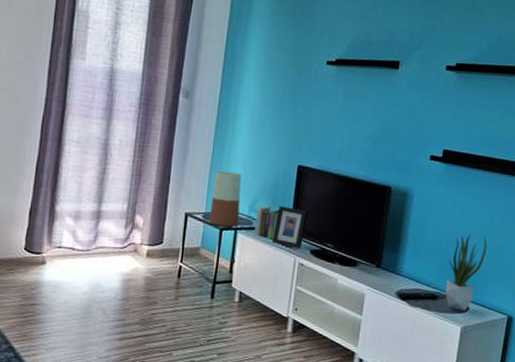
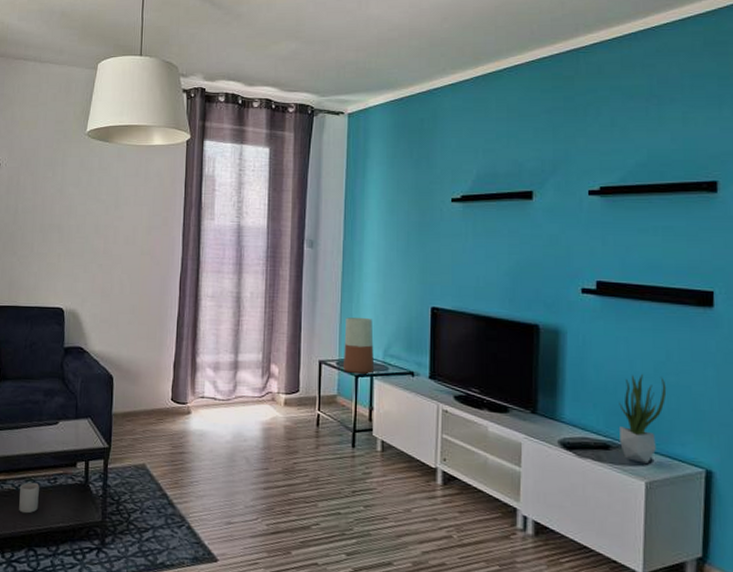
books: present [254,205,280,240] -> none [391,350,416,386]
picture frame: present [272,206,308,248] -> none [411,350,447,394]

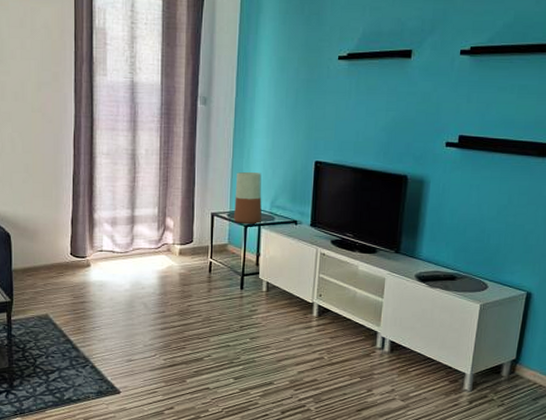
potted plant: present [619,374,667,464] -> none [464,216,505,290]

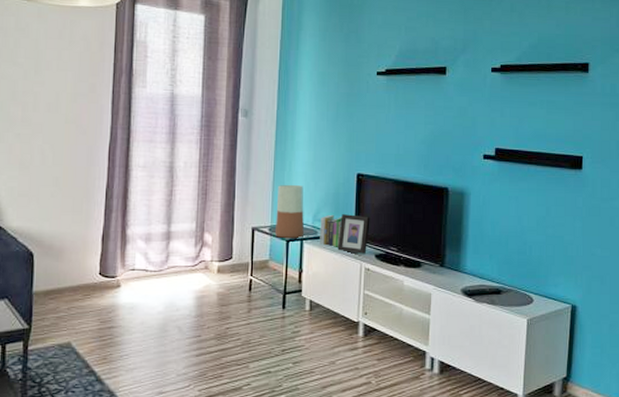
books: none [277,201,300,233] -> present [320,214,343,247]
picture frame: none [294,201,327,239] -> present [337,214,370,254]

